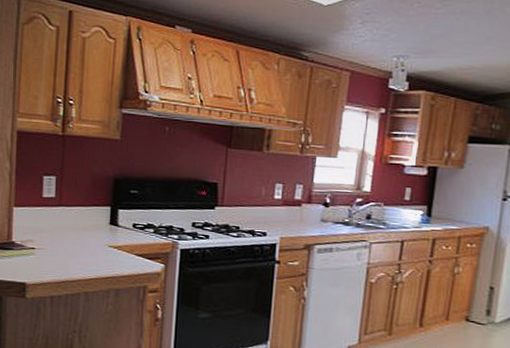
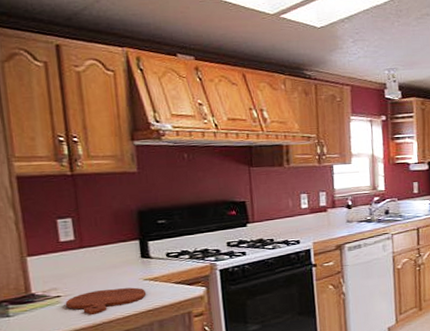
cutting board: none [37,249,109,272] -> present [65,287,147,316]

